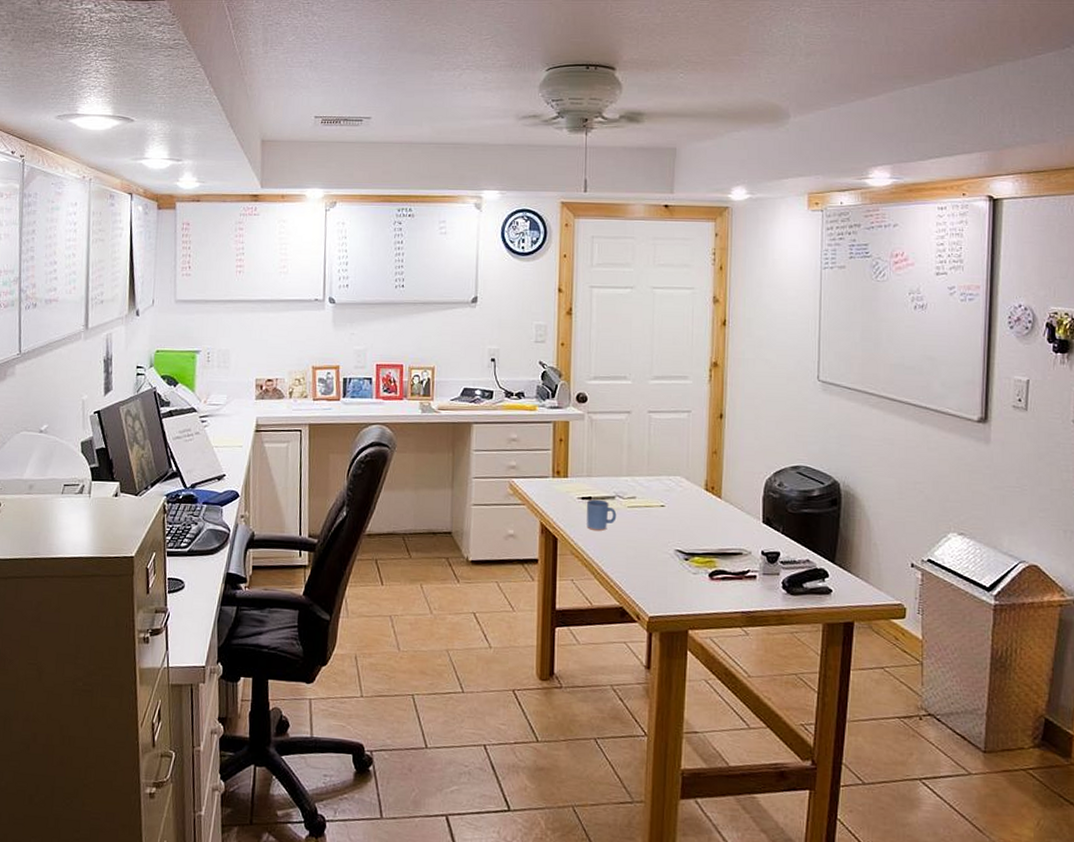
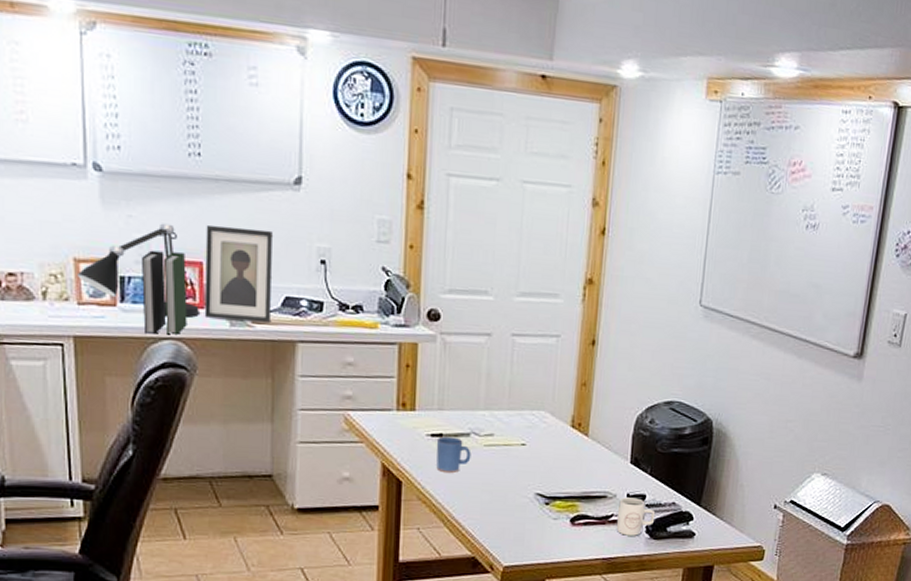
desk lamp: none [314,337,399,407] -> present [78,223,199,318]
binder: none [358,358,391,421] -> present [140,250,188,336]
picture frame: none [403,336,456,409] -> present [204,224,274,322]
mug: none [753,554,791,591] -> present [616,497,656,536]

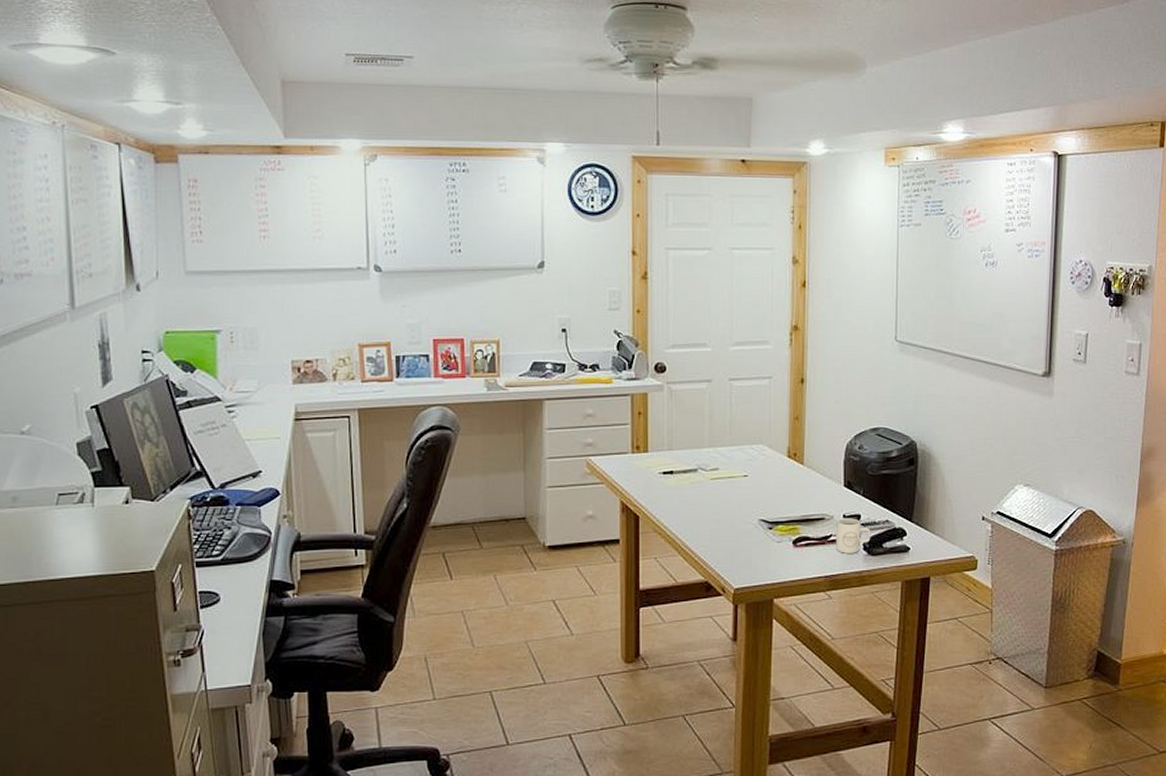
desk lamp: present [78,223,199,318] -> none [362,309,461,387]
binder: present [140,250,188,336] -> none [413,332,452,402]
picture frame: present [204,224,274,322] -> none [465,307,522,386]
mug: present [436,436,472,473] -> none [668,473,700,505]

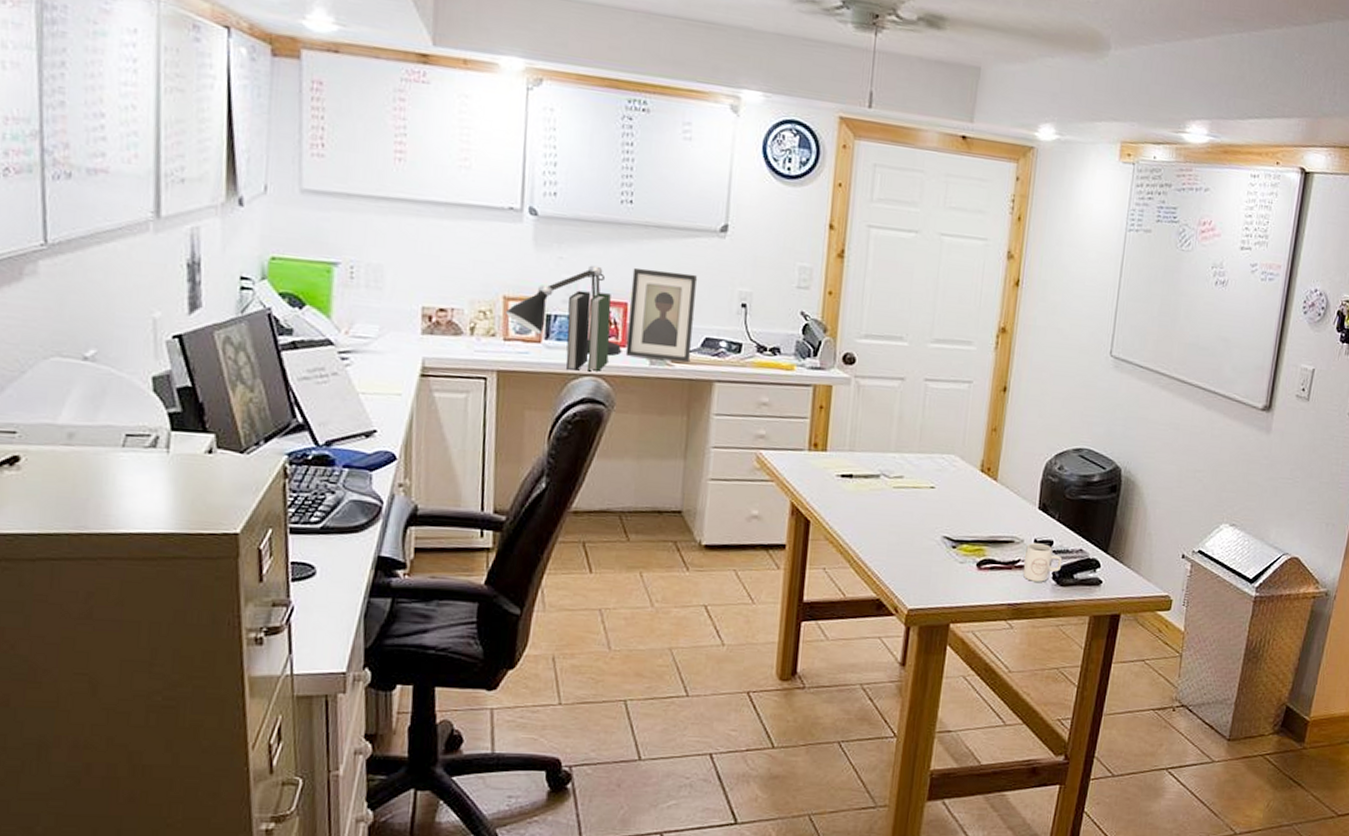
desk lamp: none [362,309,461,387] -> present [506,265,621,356]
binder: none [413,332,452,402] -> present [565,290,611,372]
picture frame: none [465,307,522,386] -> present [625,267,698,362]

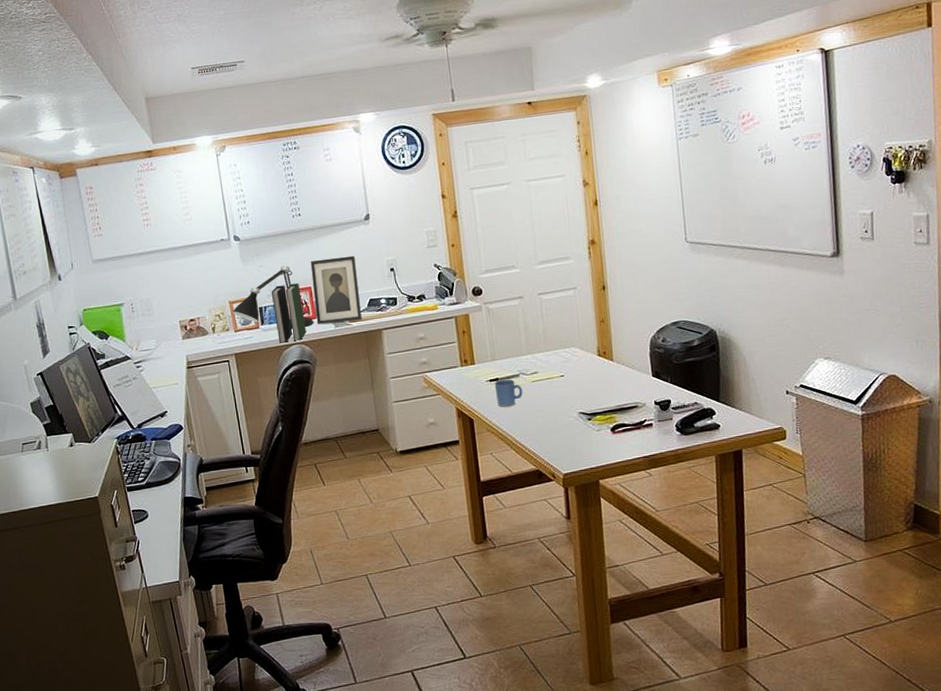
mug: none [845,477,881,514] -> present [494,379,523,407]
mug: present [1023,543,1063,582] -> none [649,403,683,436]

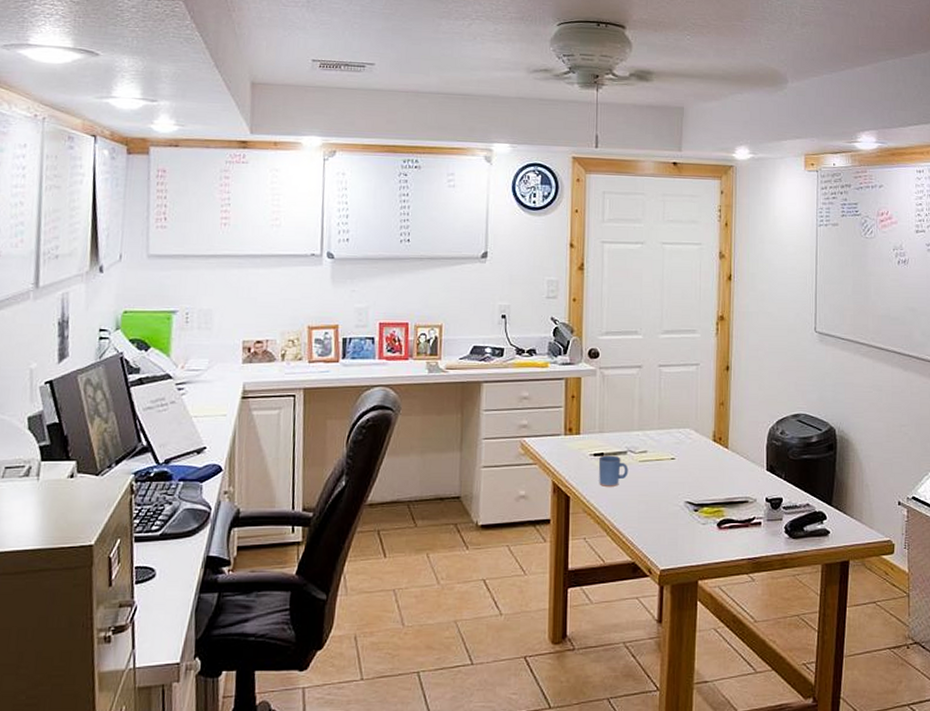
desk lamp: present [232,265,314,329] -> none [310,294,404,368]
binder: present [271,283,307,343] -> none [359,316,395,383]
picture frame: present [310,255,362,324] -> none [408,293,465,368]

